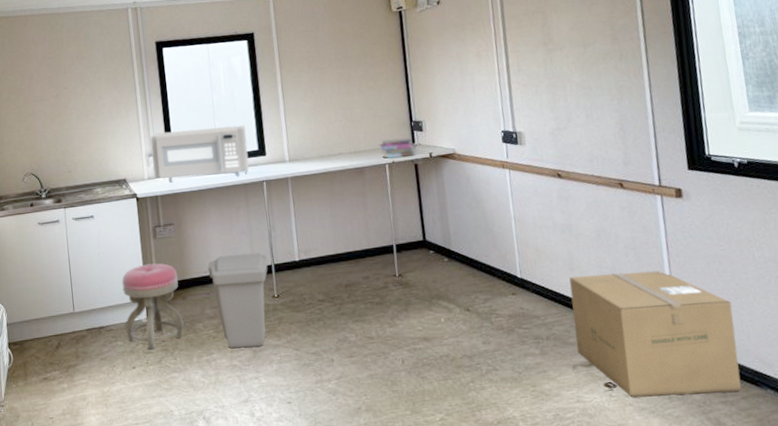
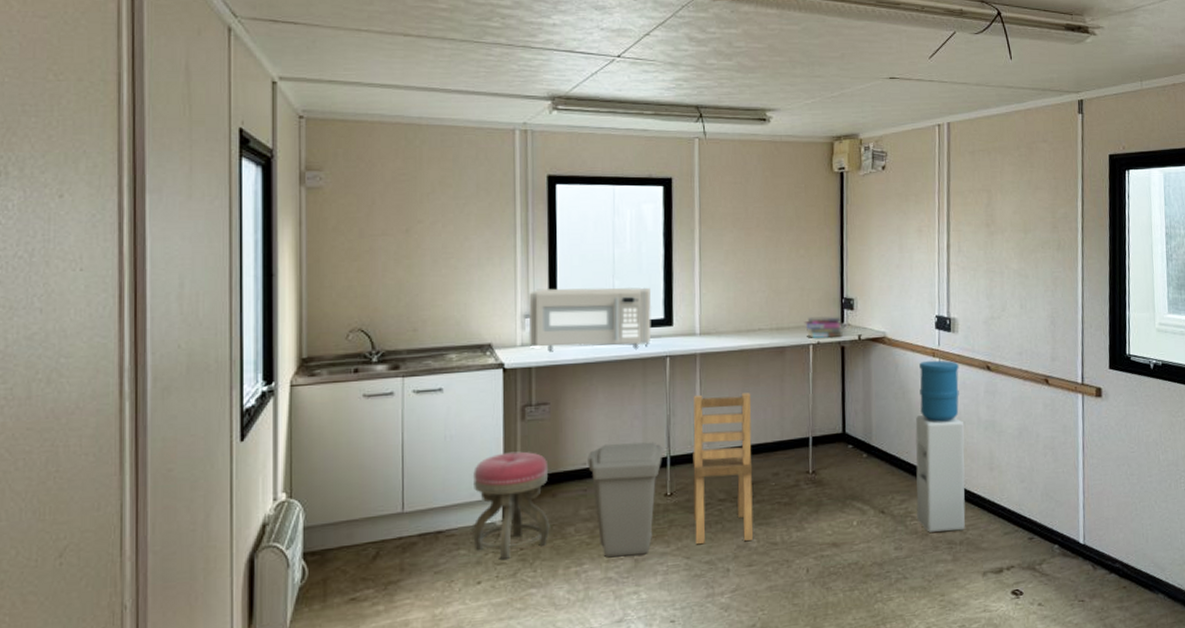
chair: none [289,208,351,339] -> present [692,393,754,545]
water cooler: none [490,171,550,329] -> present [915,360,966,533]
box: present [569,270,741,398] -> none [988,472,1137,605]

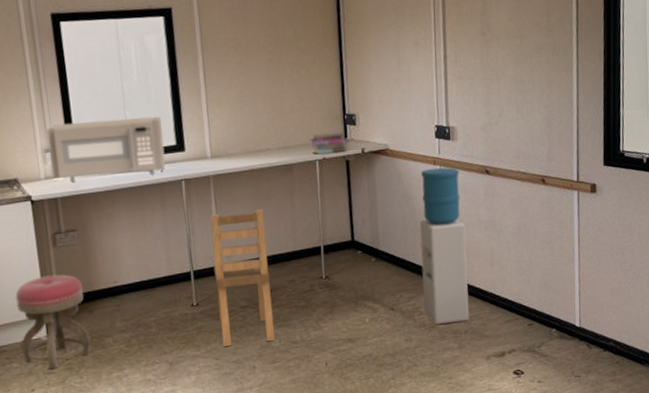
trash can: present [587,442,663,558] -> none [117,259,187,363]

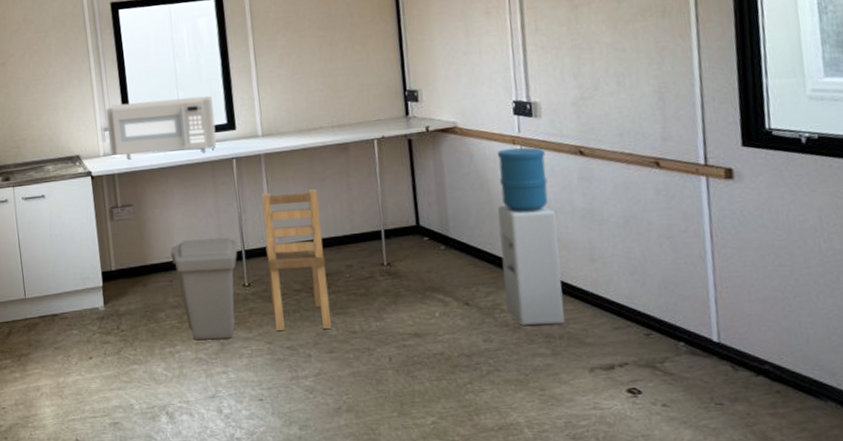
stool: present [15,274,91,370] -> none [76,247,144,339]
trash can: none [117,259,187,363] -> present [170,237,238,341]
books: present [309,132,347,155] -> none [366,109,409,133]

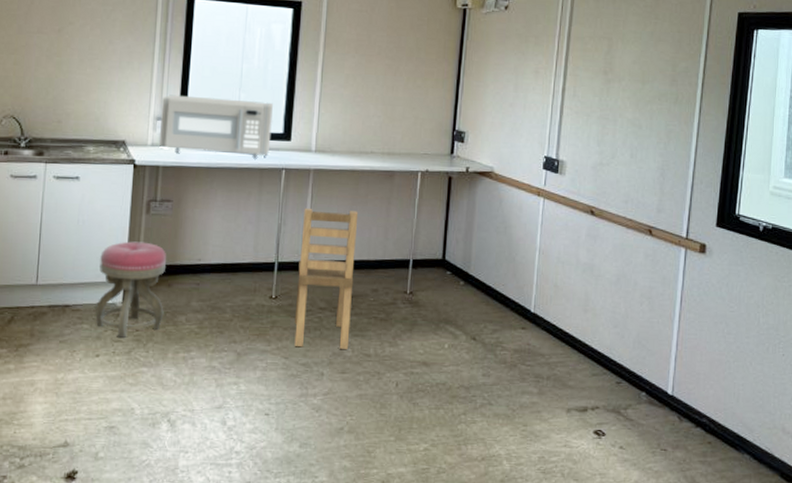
stool: none [76,247,144,339] -> present [95,241,167,338]
trash can: present [170,237,238,341] -> none [202,244,272,350]
water cooler: present [498,147,565,326] -> none [507,199,563,366]

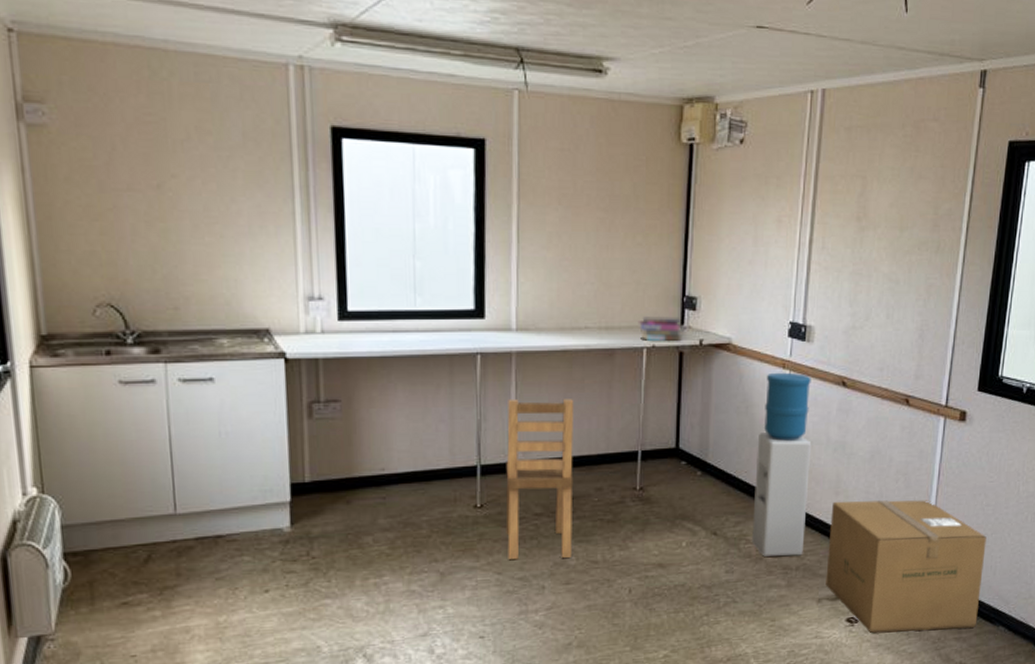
stool: present [95,241,167,338] -> none [255,453,345,568]
microwave: present [158,94,273,159] -> none [313,267,460,343]
books: none [414,144,451,168] -> present [638,315,682,342]
water cooler: none [507,199,563,366] -> present [752,372,812,557]
box: none [574,318,729,454] -> present [825,500,987,634]

